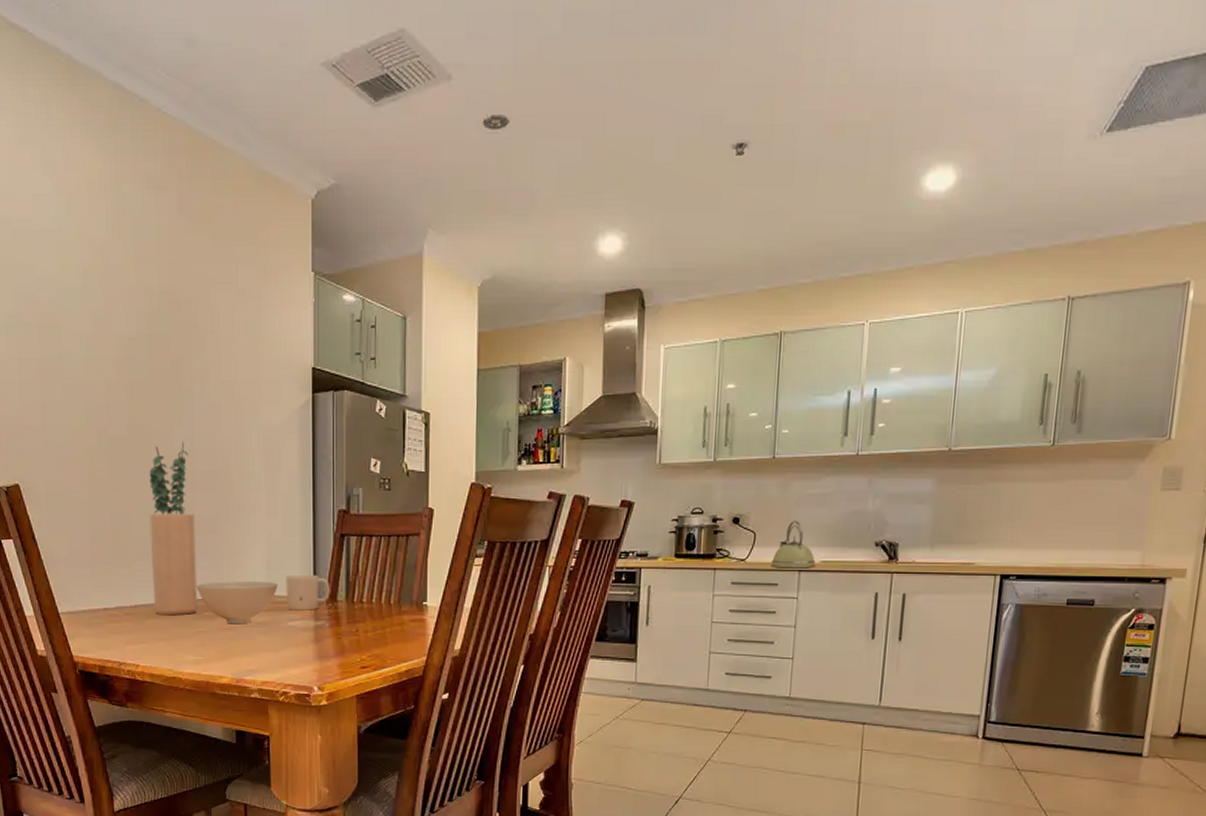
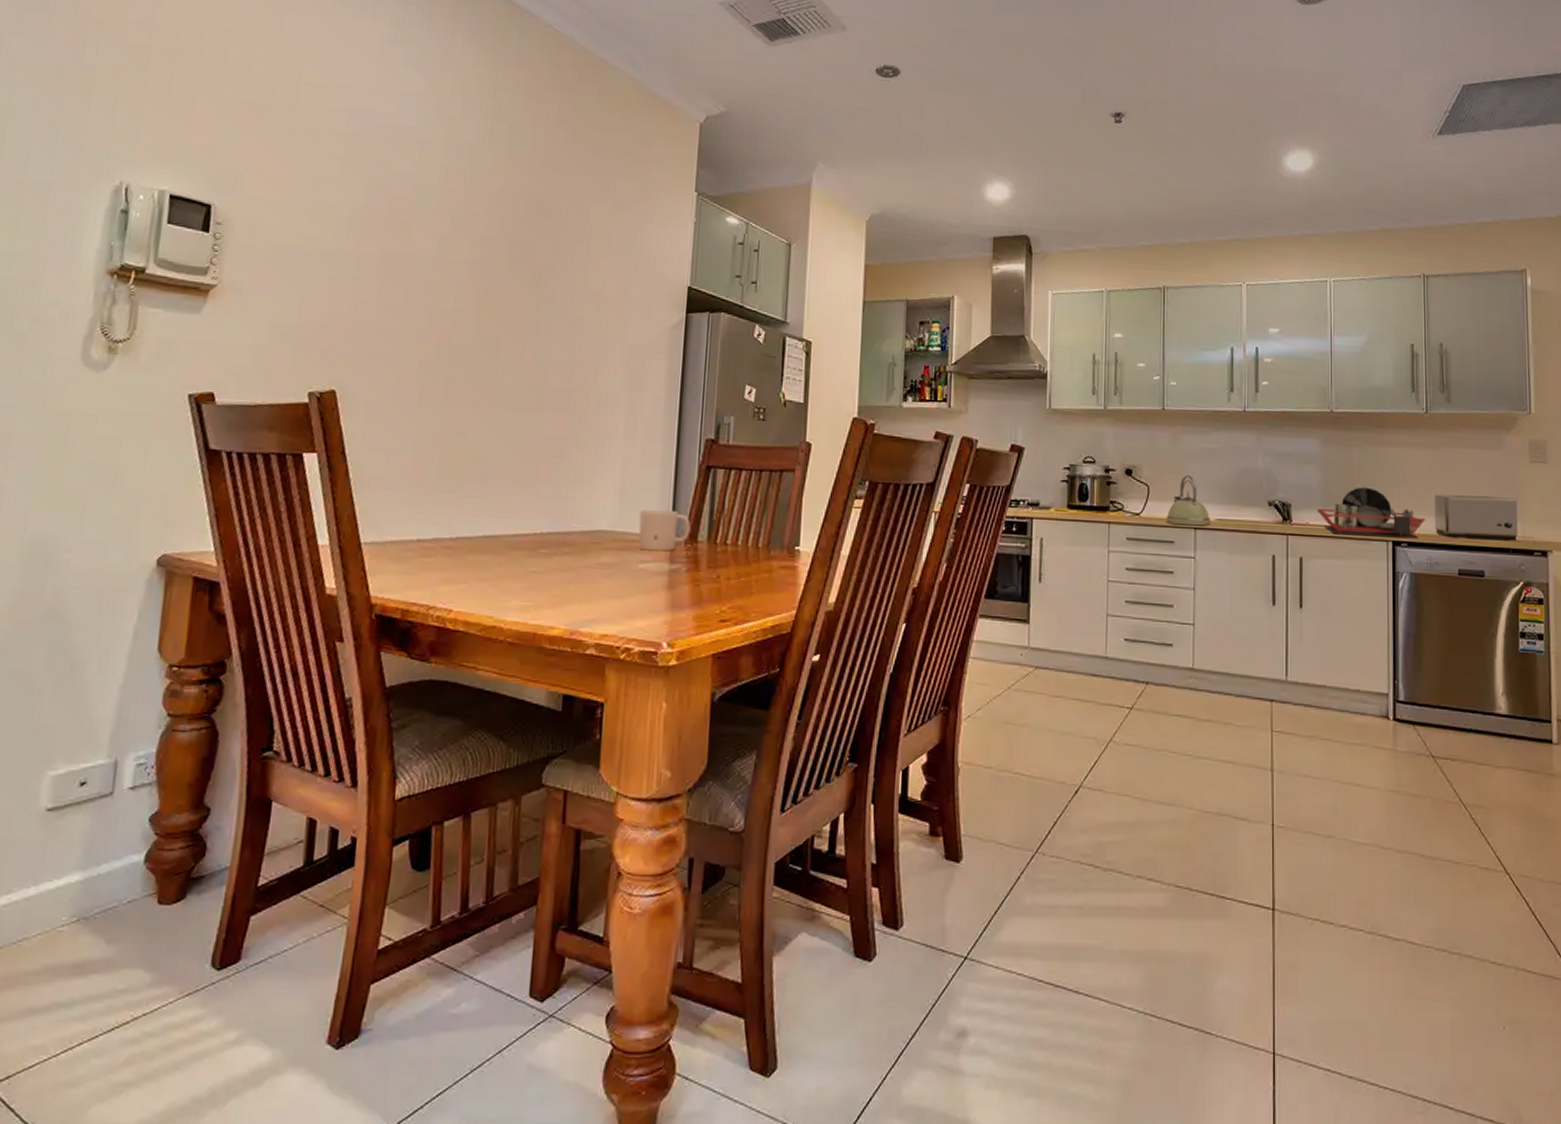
vase: present [149,441,198,616] -> none [479,354,541,551]
bowl: present [196,582,278,624] -> none [533,513,630,565]
dish rack: none [925,523,1039,572] -> present [1317,487,1426,539]
toaster: none [1047,526,1141,570] -> present [1434,494,1518,541]

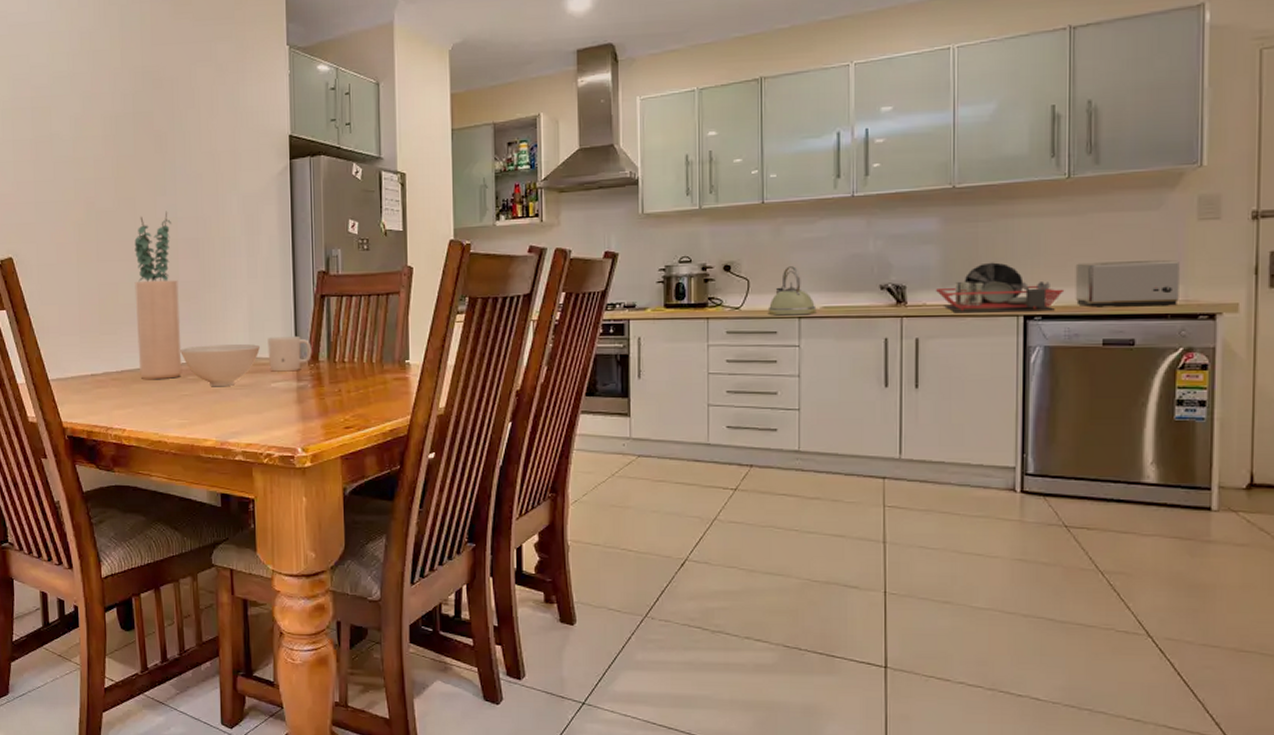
vase: none [479,354,541,551] -> present [134,211,182,380]
bowl: none [533,513,630,565] -> present [180,344,260,387]

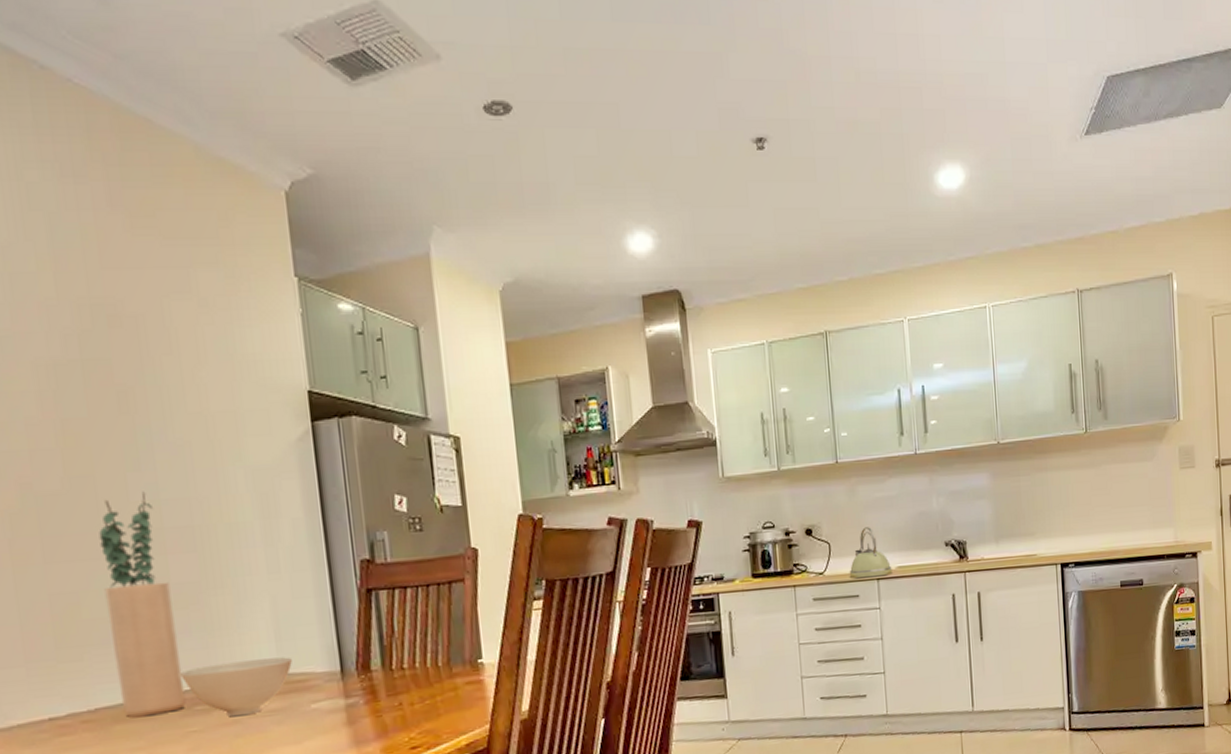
mug: present [267,335,312,372] -> none [301,641,361,690]
dish rack: present [936,262,1065,313] -> none [991,514,1090,566]
toaster: present [1075,259,1180,308] -> none [1096,505,1171,553]

